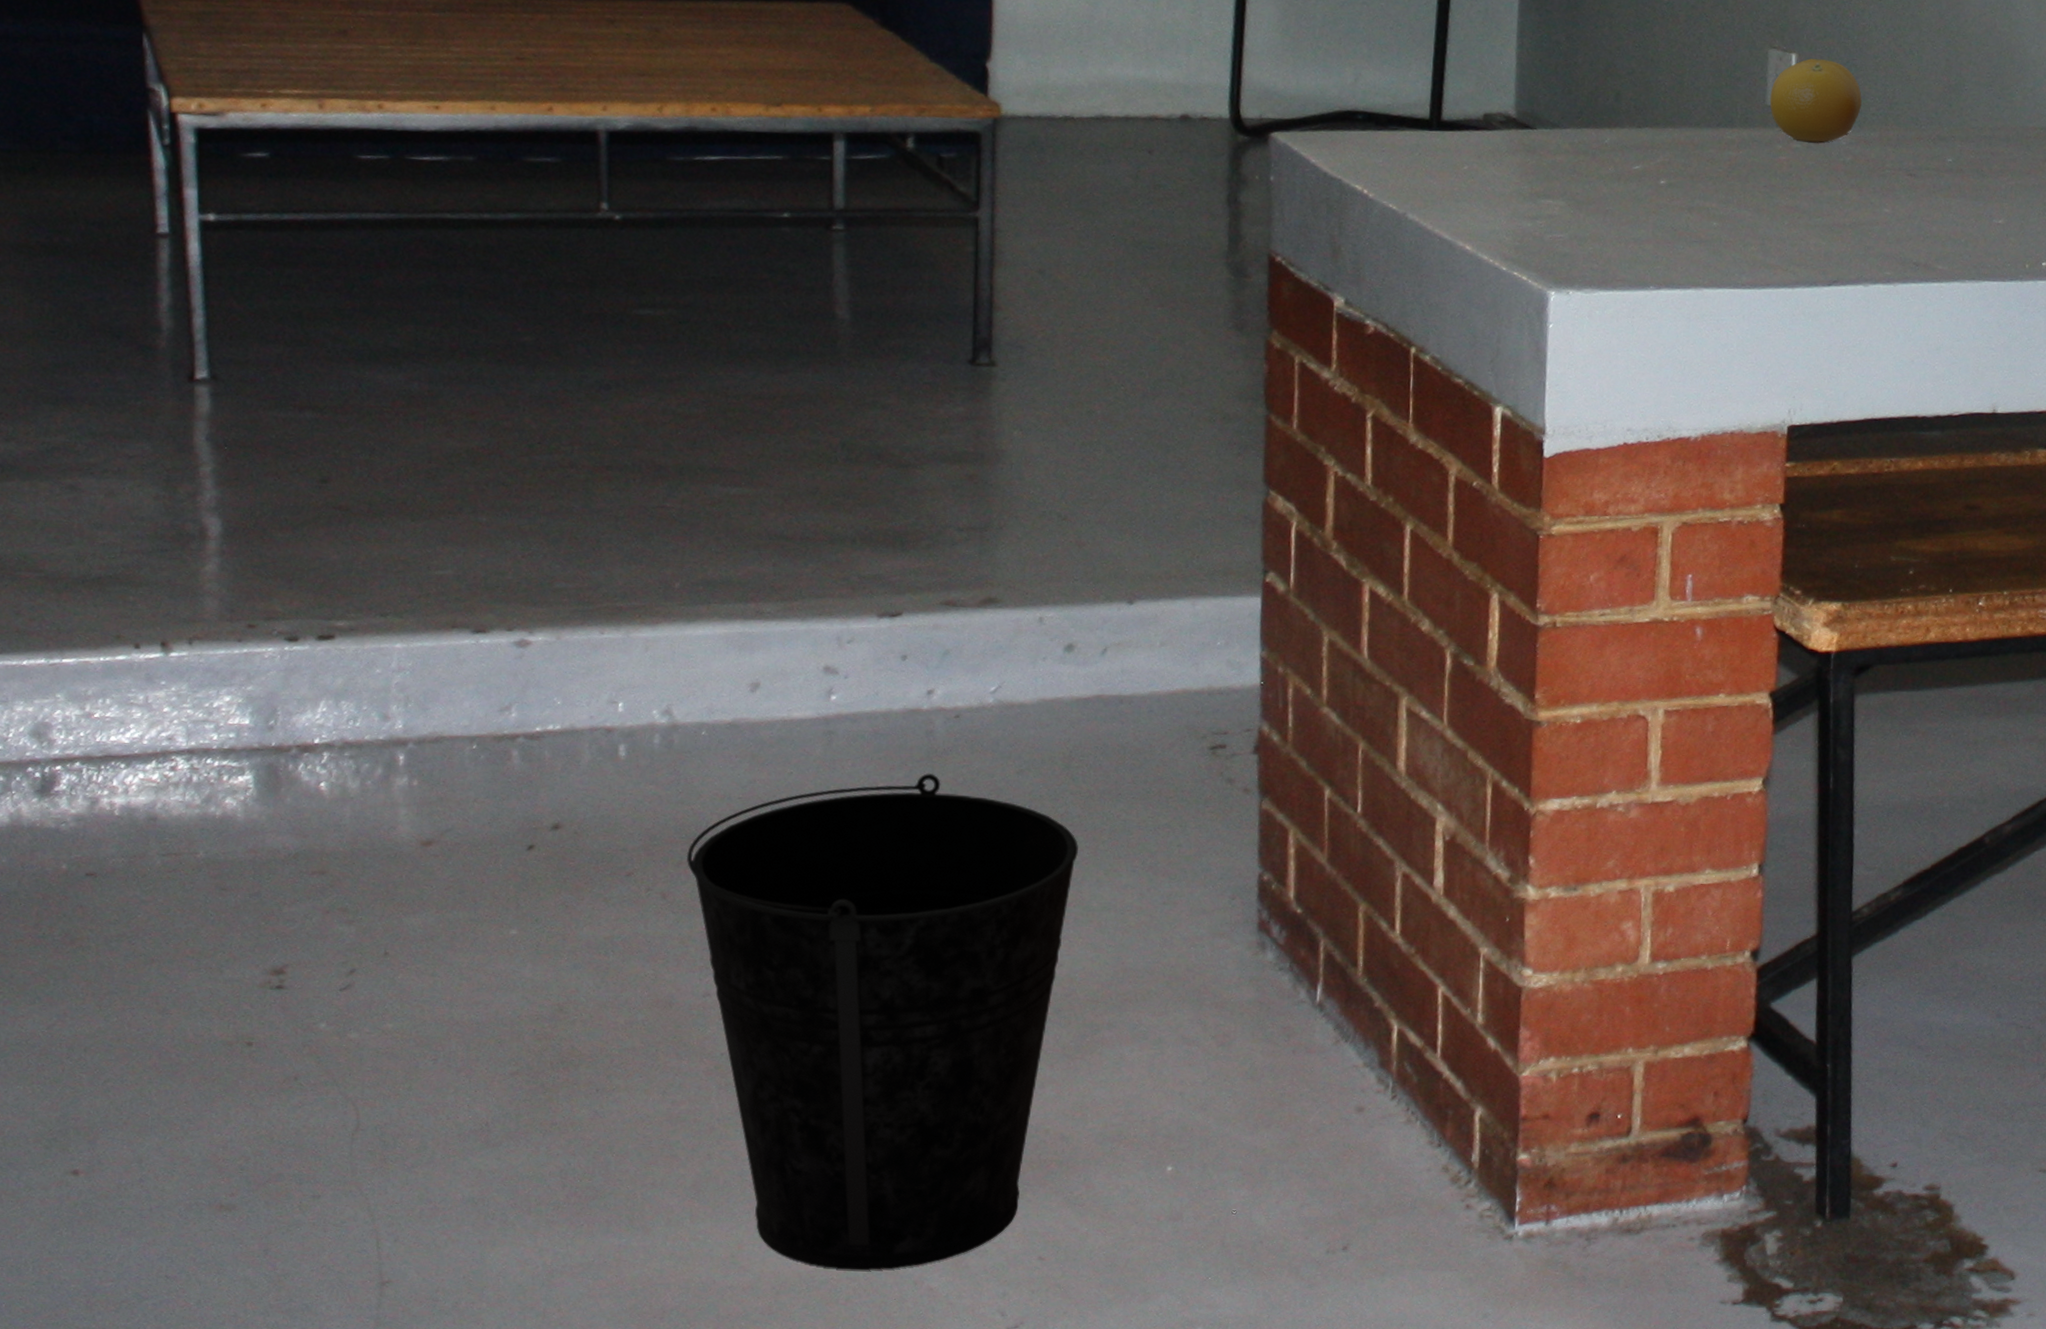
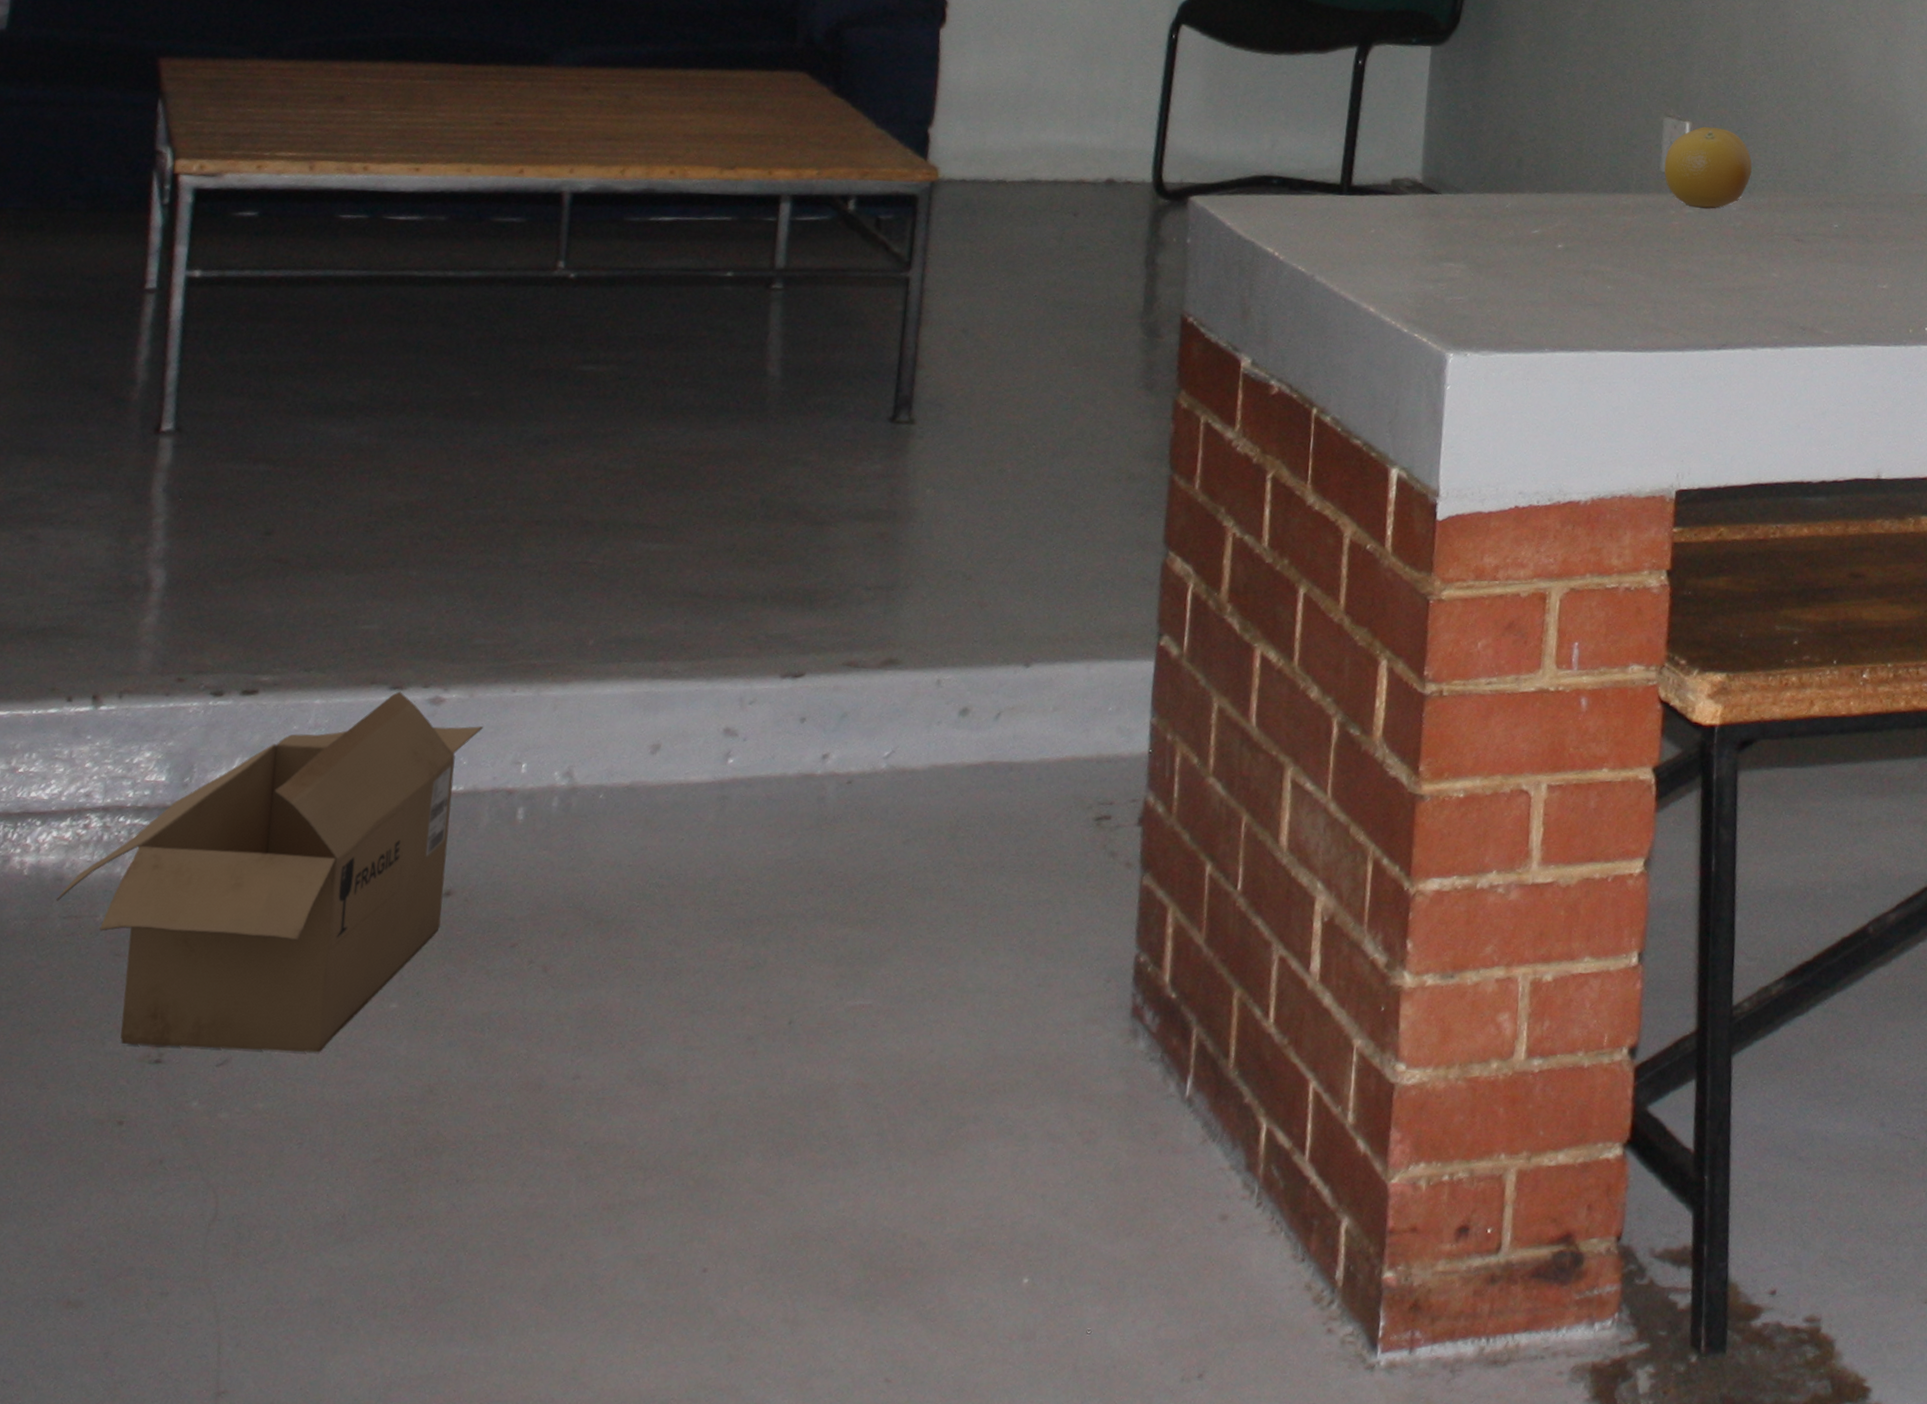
cardboard box: none [152,635,575,977] -> present [56,691,484,1053]
bucket: present [686,773,1078,1271] -> none [571,842,958,1391]

